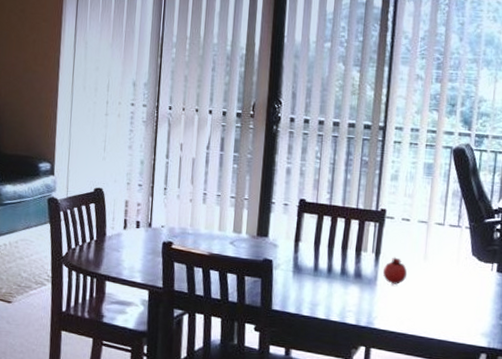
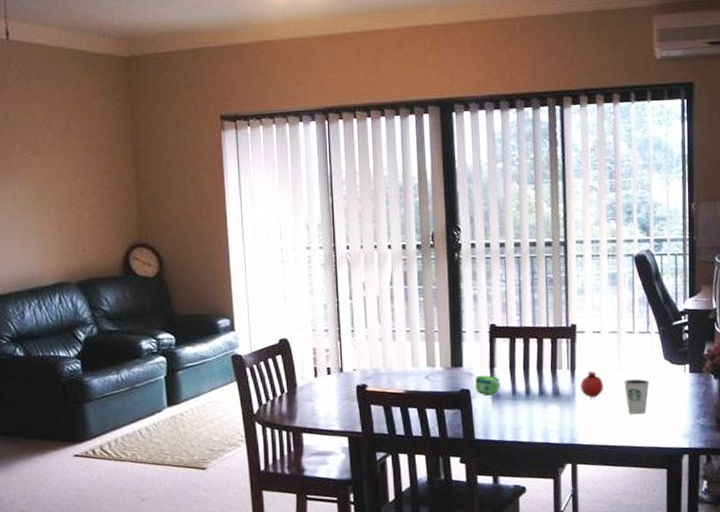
cup: none [278,247,304,269] -> present [475,375,500,396]
dixie cup: none [428,271,455,308] -> present [624,379,650,415]

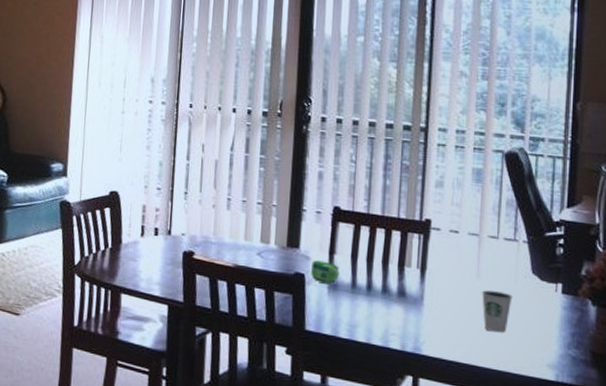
fruit: present [580,371,604,398] -> none [429,273,458,305]

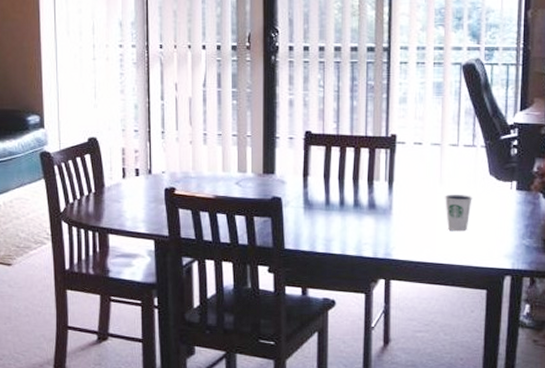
cup: present [311,260,340,285] -> none [287,184,314,204]

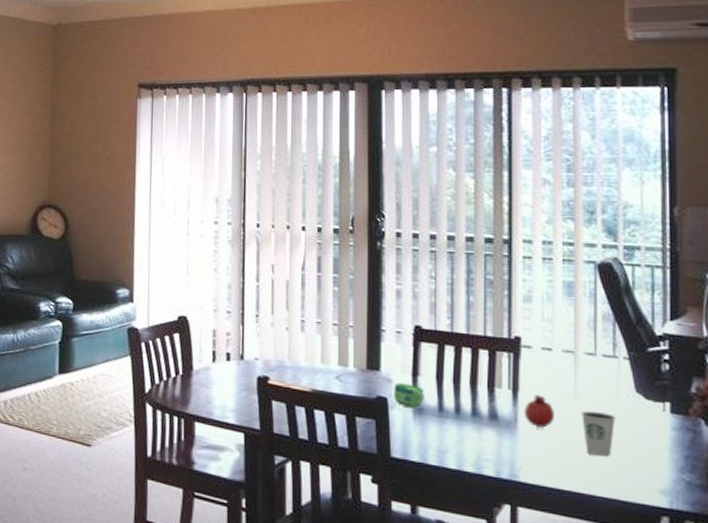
cup: none [287,184,314,204] -> present [394,383,424,408]
fruit: none [397,184,424,212] -> present [523,394,555,428]

